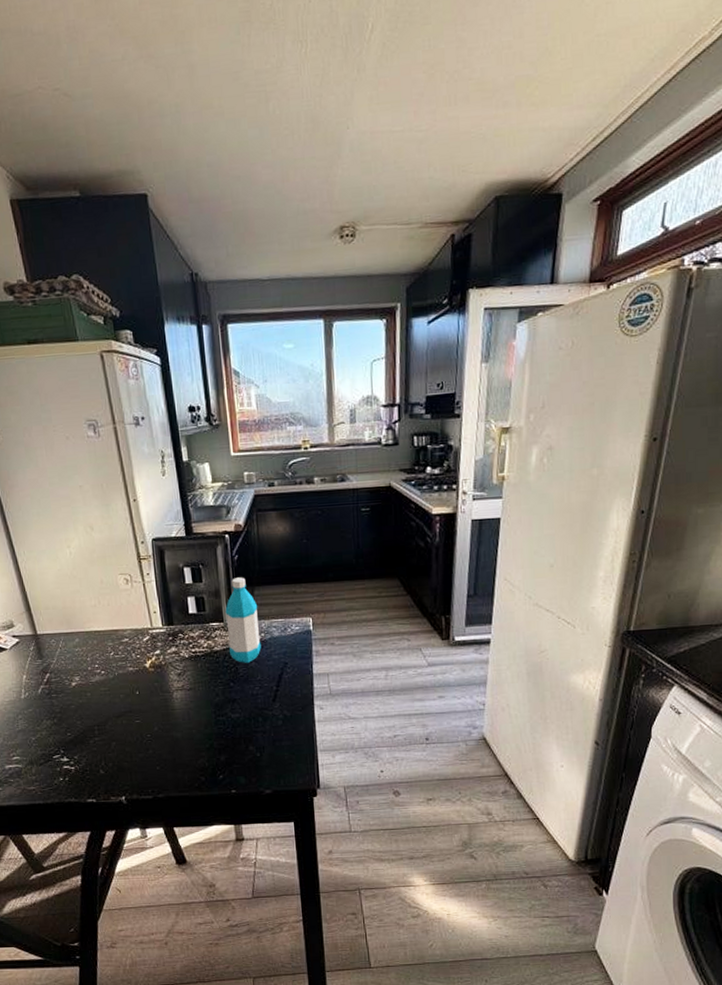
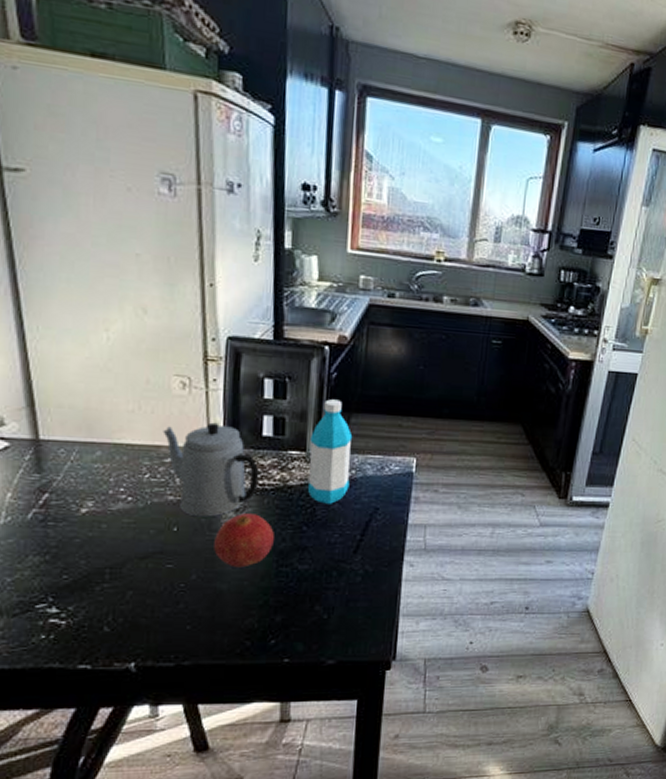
teapot: none [117,607,192,682] -> present [163,422,260,517]
fruit: none [166,676,210,720] -> present [214,513,274,568]

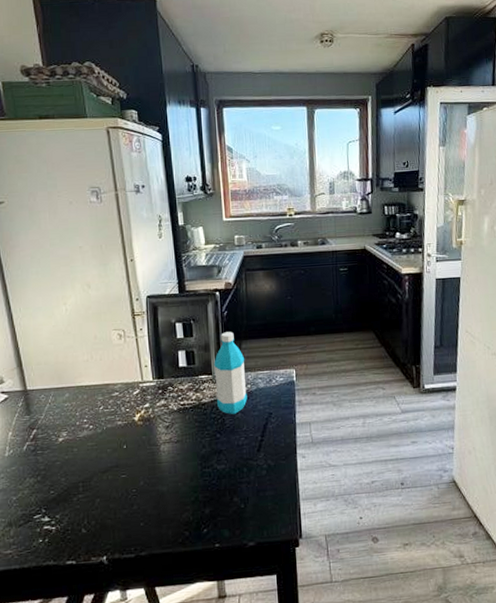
teapot: present [163,422,260,517] -> none [109,361,181,436]
fruit: present [214,513,274,568] -> none [153,428,197,473]

